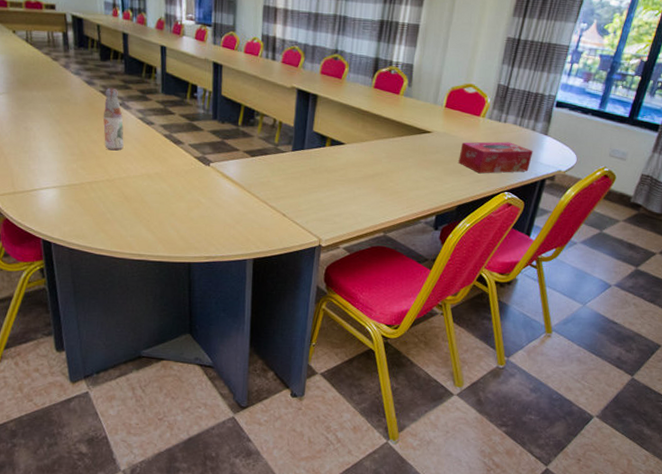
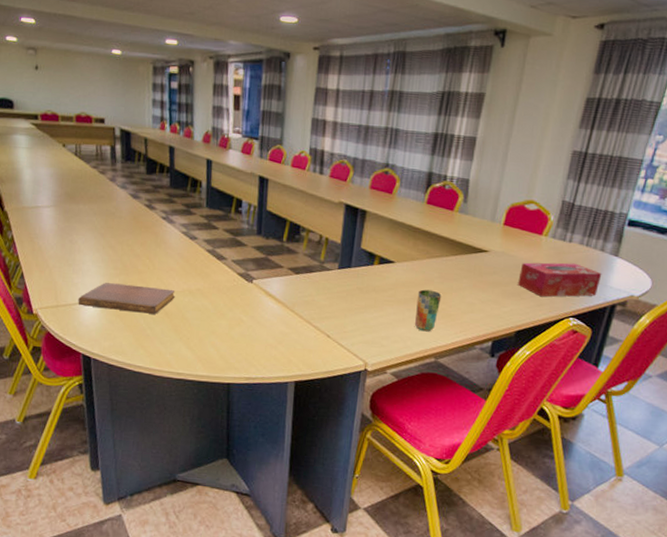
notebook: none [35,169,134,198] -> present [78,283,175,314]
bottle: present [103,87,124,151] -> none [146,201,167,266]
cup: none [364,169,389,208] -> present [414,289,442,332]

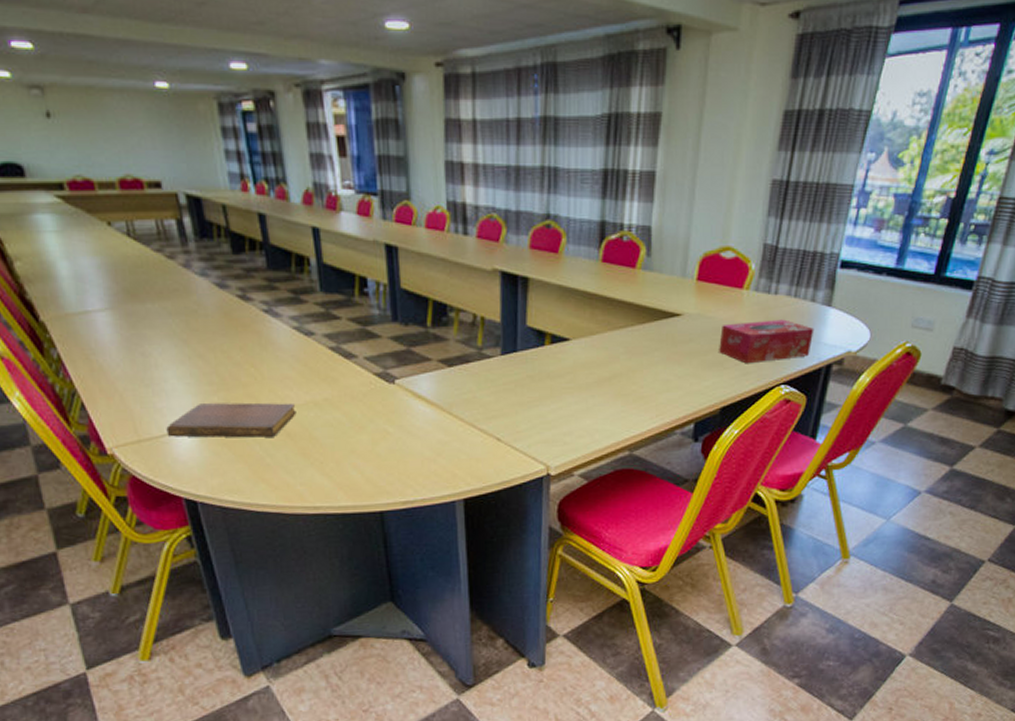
cup: present [414,289,442,332] -> none [601,369,631,421]

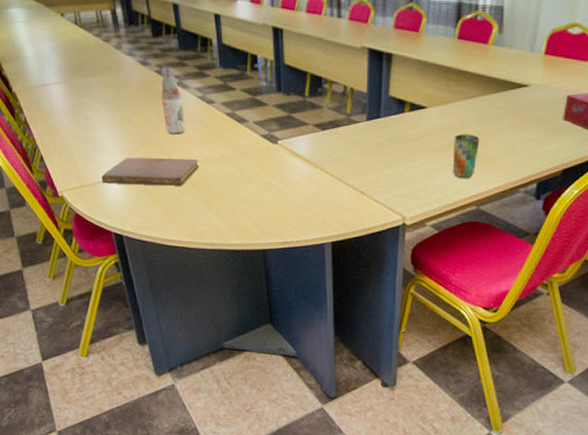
bottle: none [244,289,278,374] -> present [161,66,185,135]
cup: none [601,369,631,421] -> present [452,134,480,179]

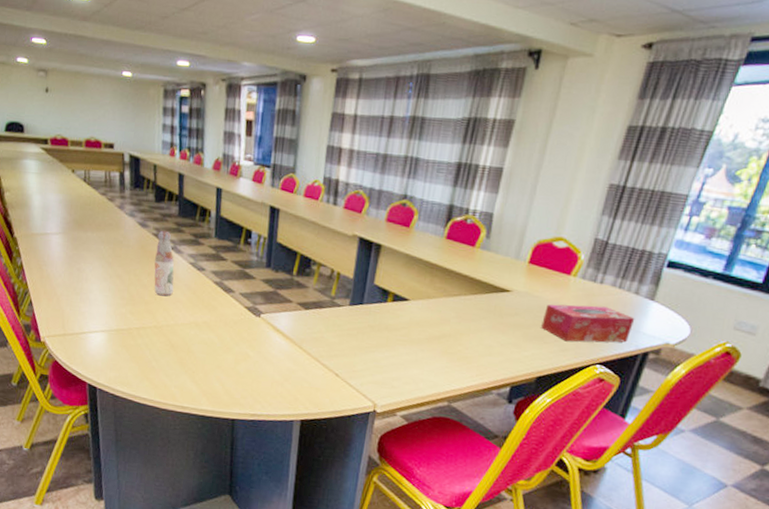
notebook: present [101,157,199,186] -> none [84,312,181,346]
cup: present [452,134,480,179] -> none [427,329,458,374]

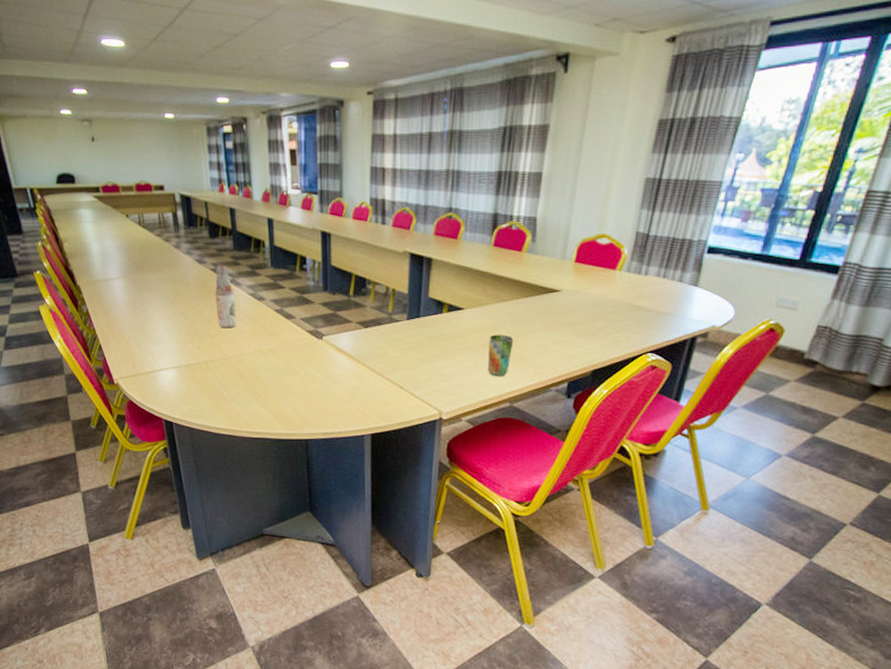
cup: none [427,329,458,374] -> present [487,334,514,377]
tissue box: present [541,304,635,343] -> none [592,297,681,334]

